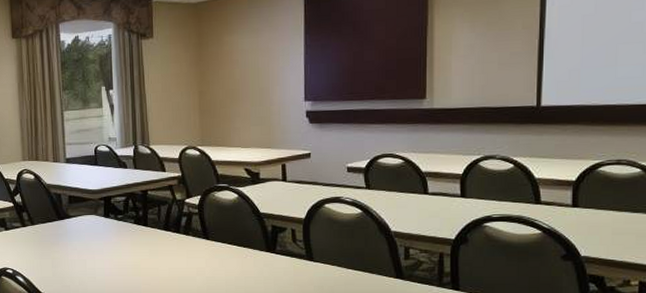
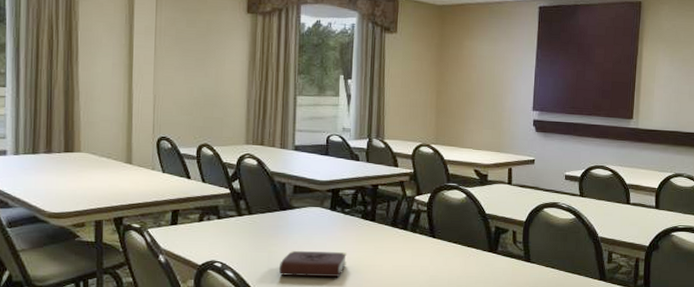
book: none [63,256,124,280] -> present [279,250,347,277]

